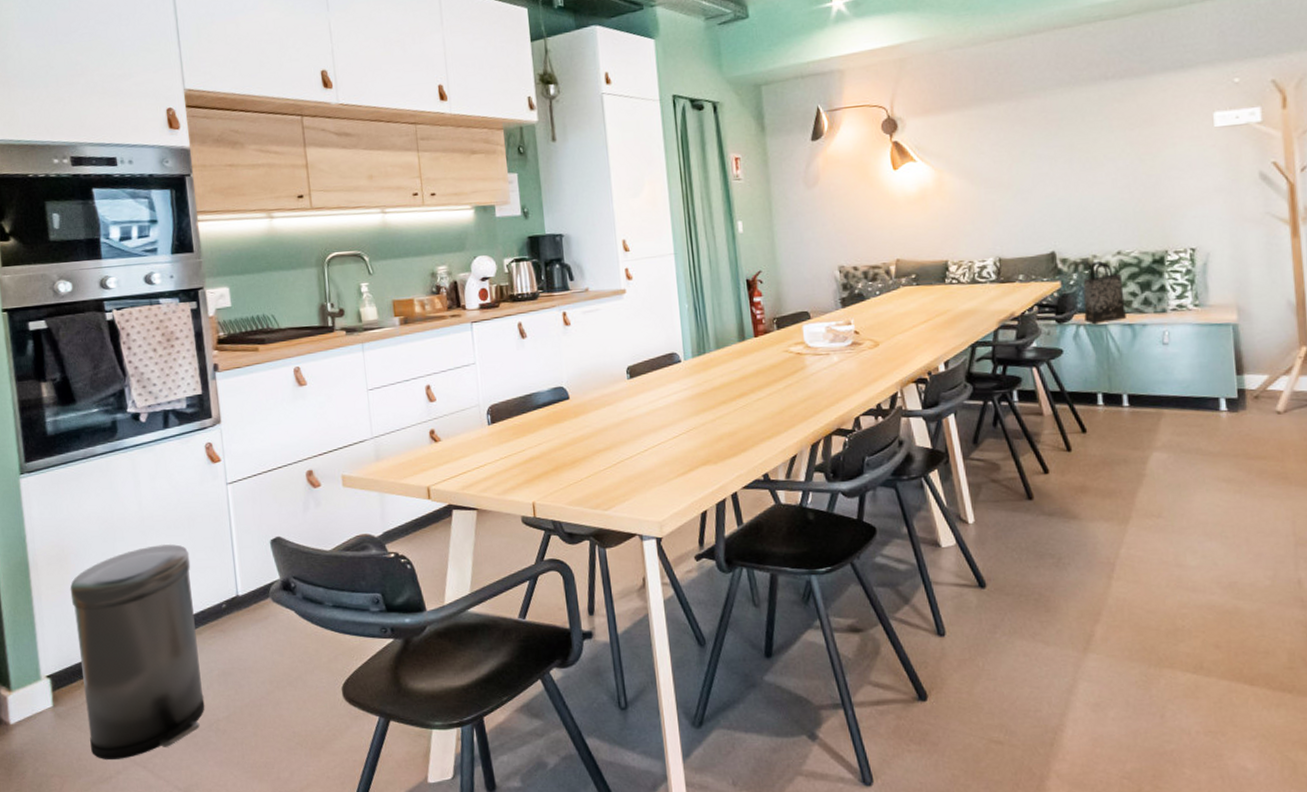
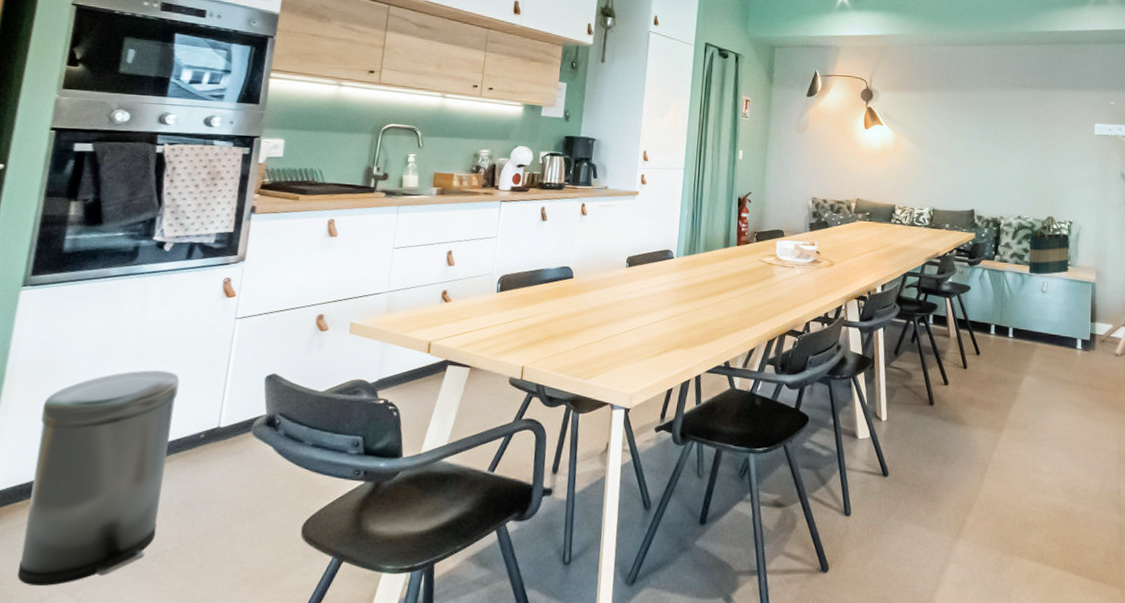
shopping bag: present [1083,261,1126,325] -> none [989,222,1020,270]
tote bag: none [1137,244,1198,324] -> present [1028,215,1070,275]

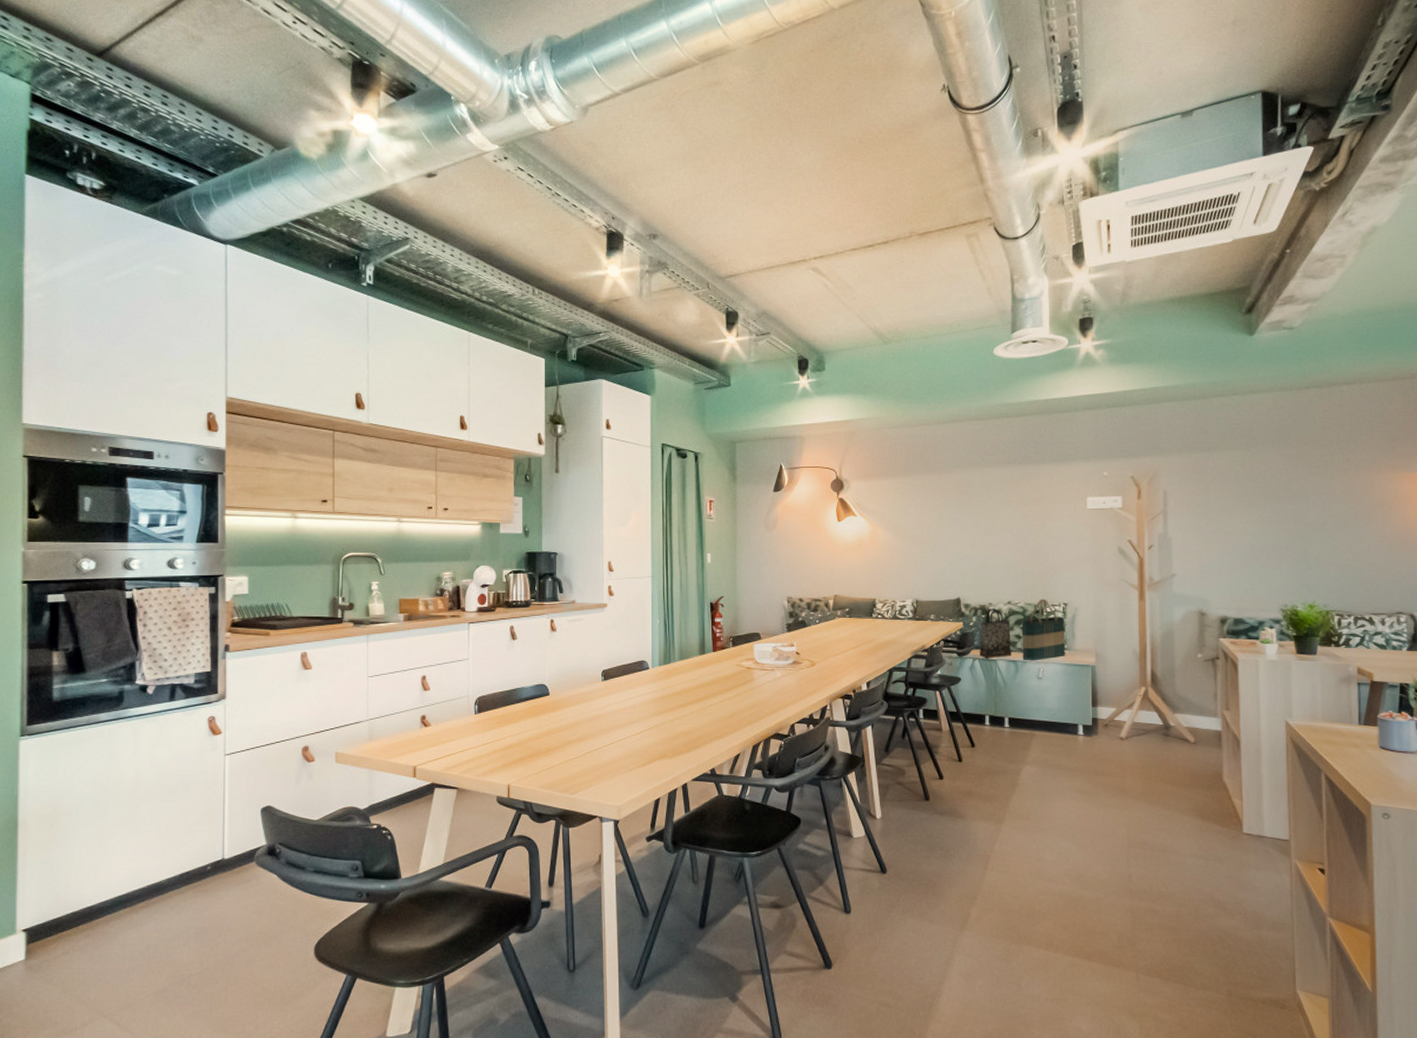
pedal bin: present [17,370,180,586] -> none [57,809,181,1011]
shopping bag: none [989,222,1020,270] -> present [979,608,1011,659]

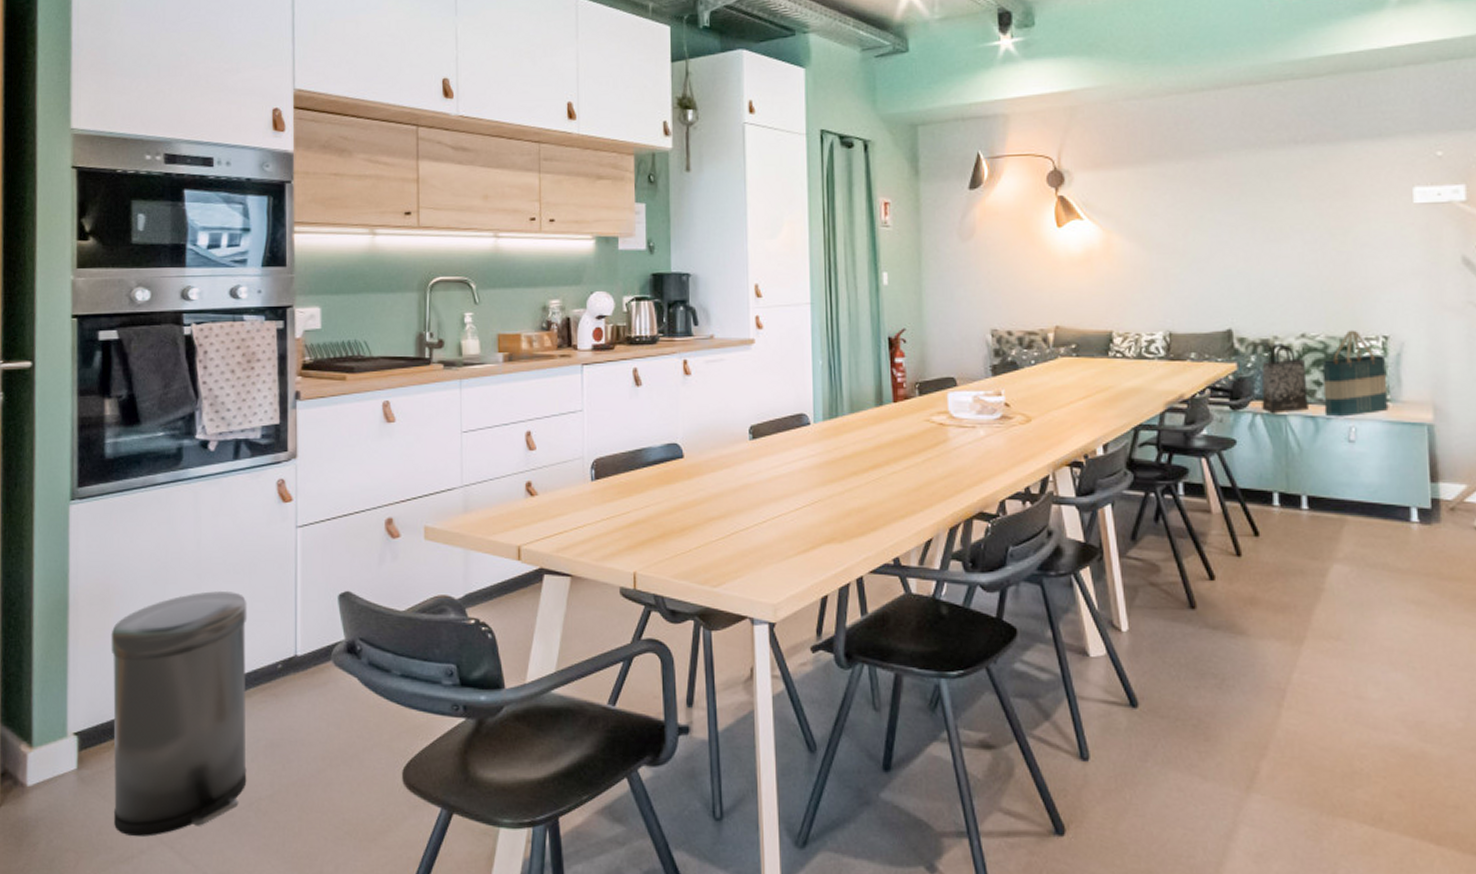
pedal bin: none [57,809,181,1011] -> present [111,591,247,836]

